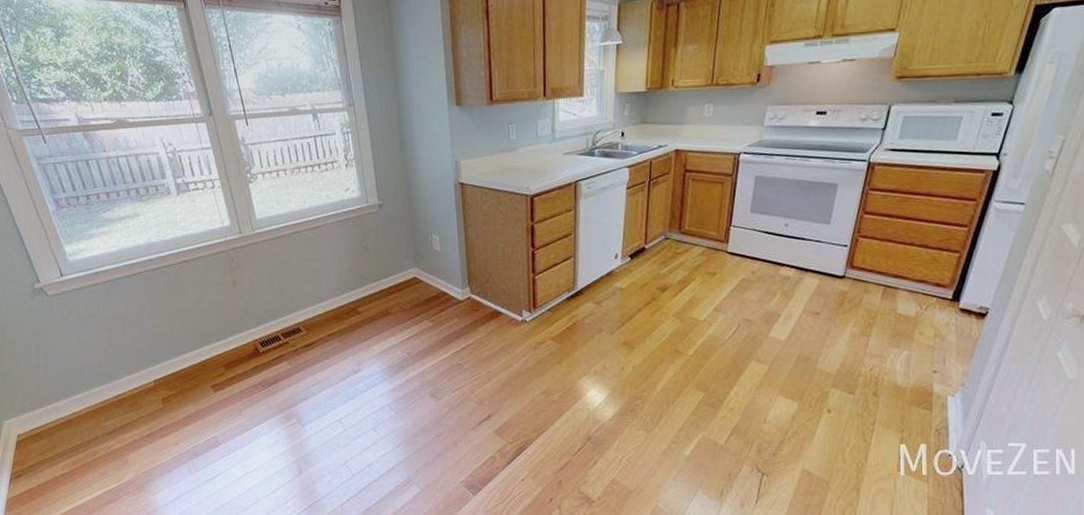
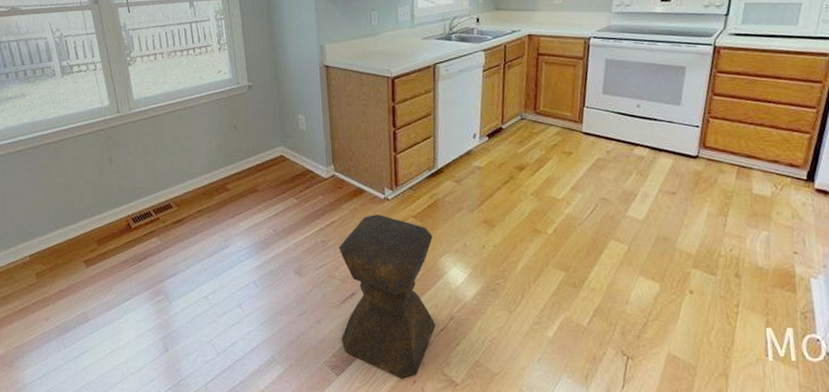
stool: none [475,337,573,498] -> present [339,214,436,380]

